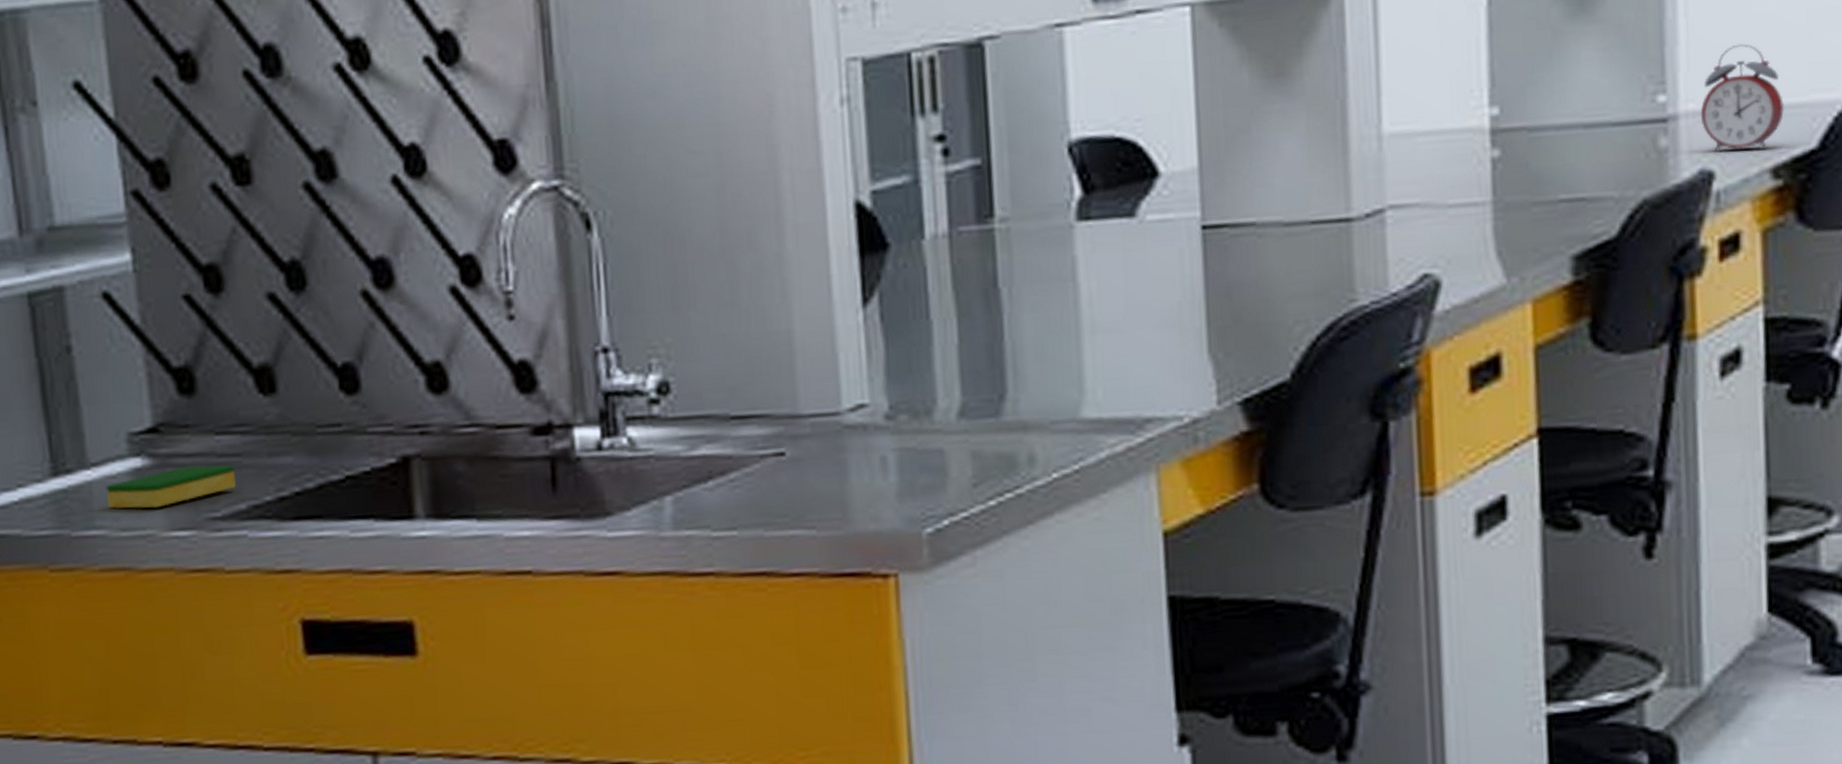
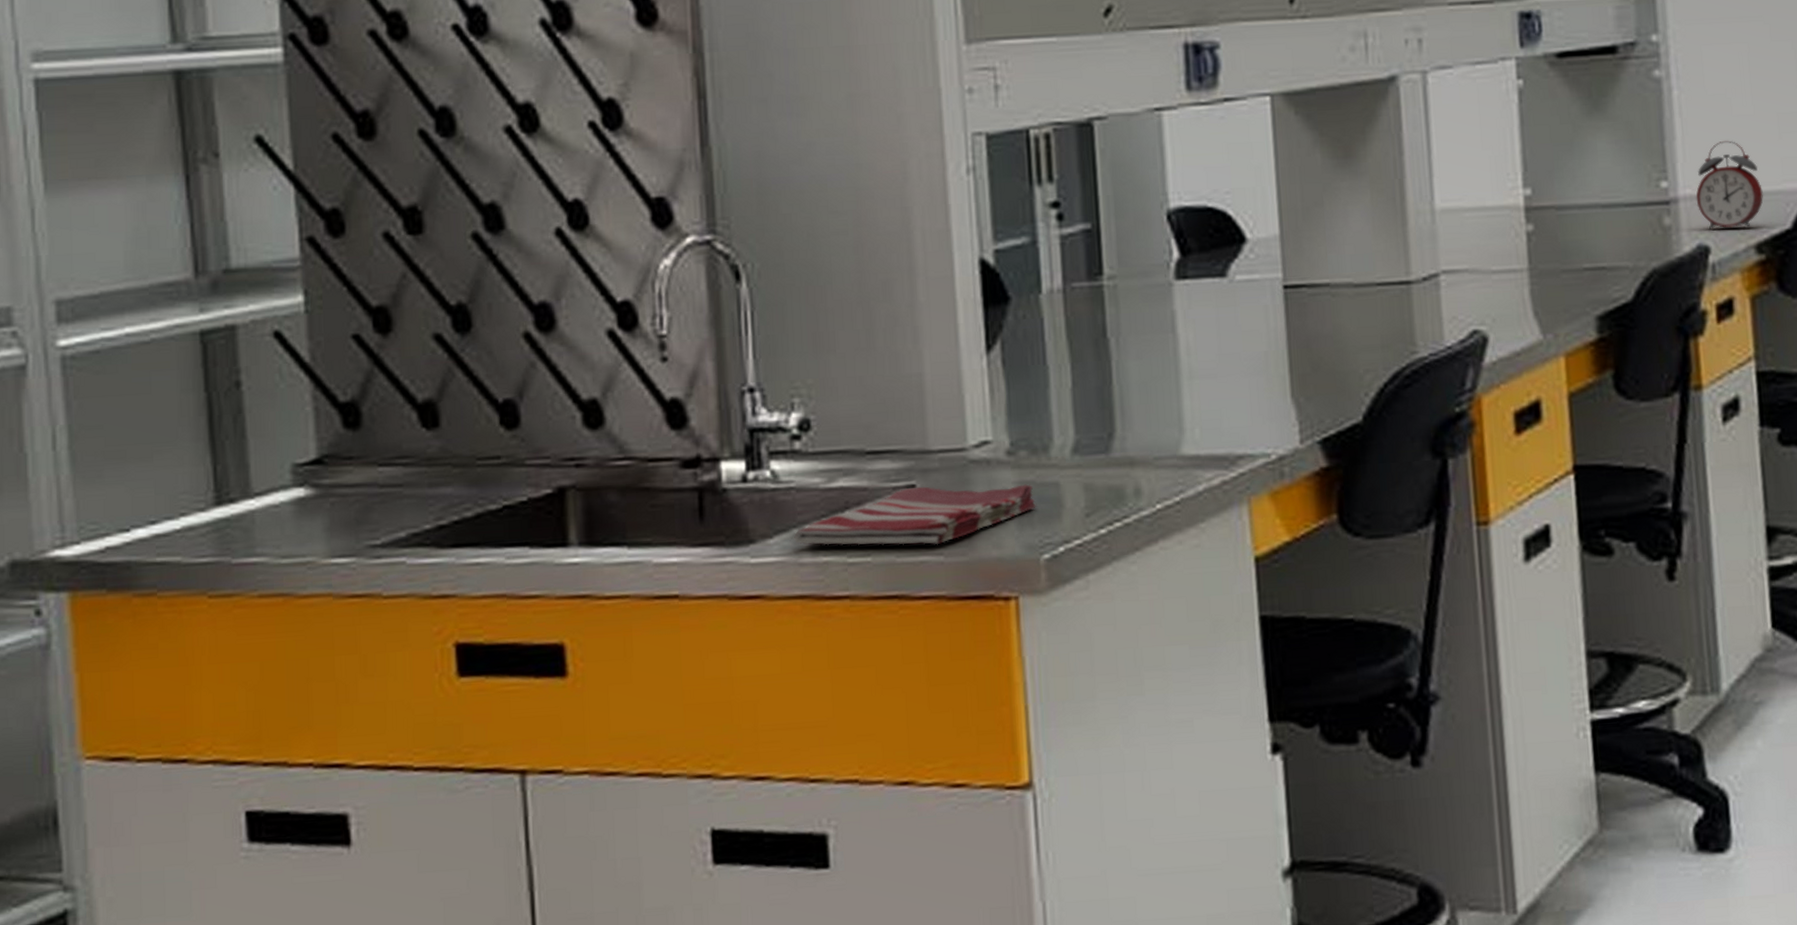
dish sponge: present [106,465,237,509] -> none [268,495,397,537]
dish towel: none [654,451,919,519] -> present [794,484,1037,546]

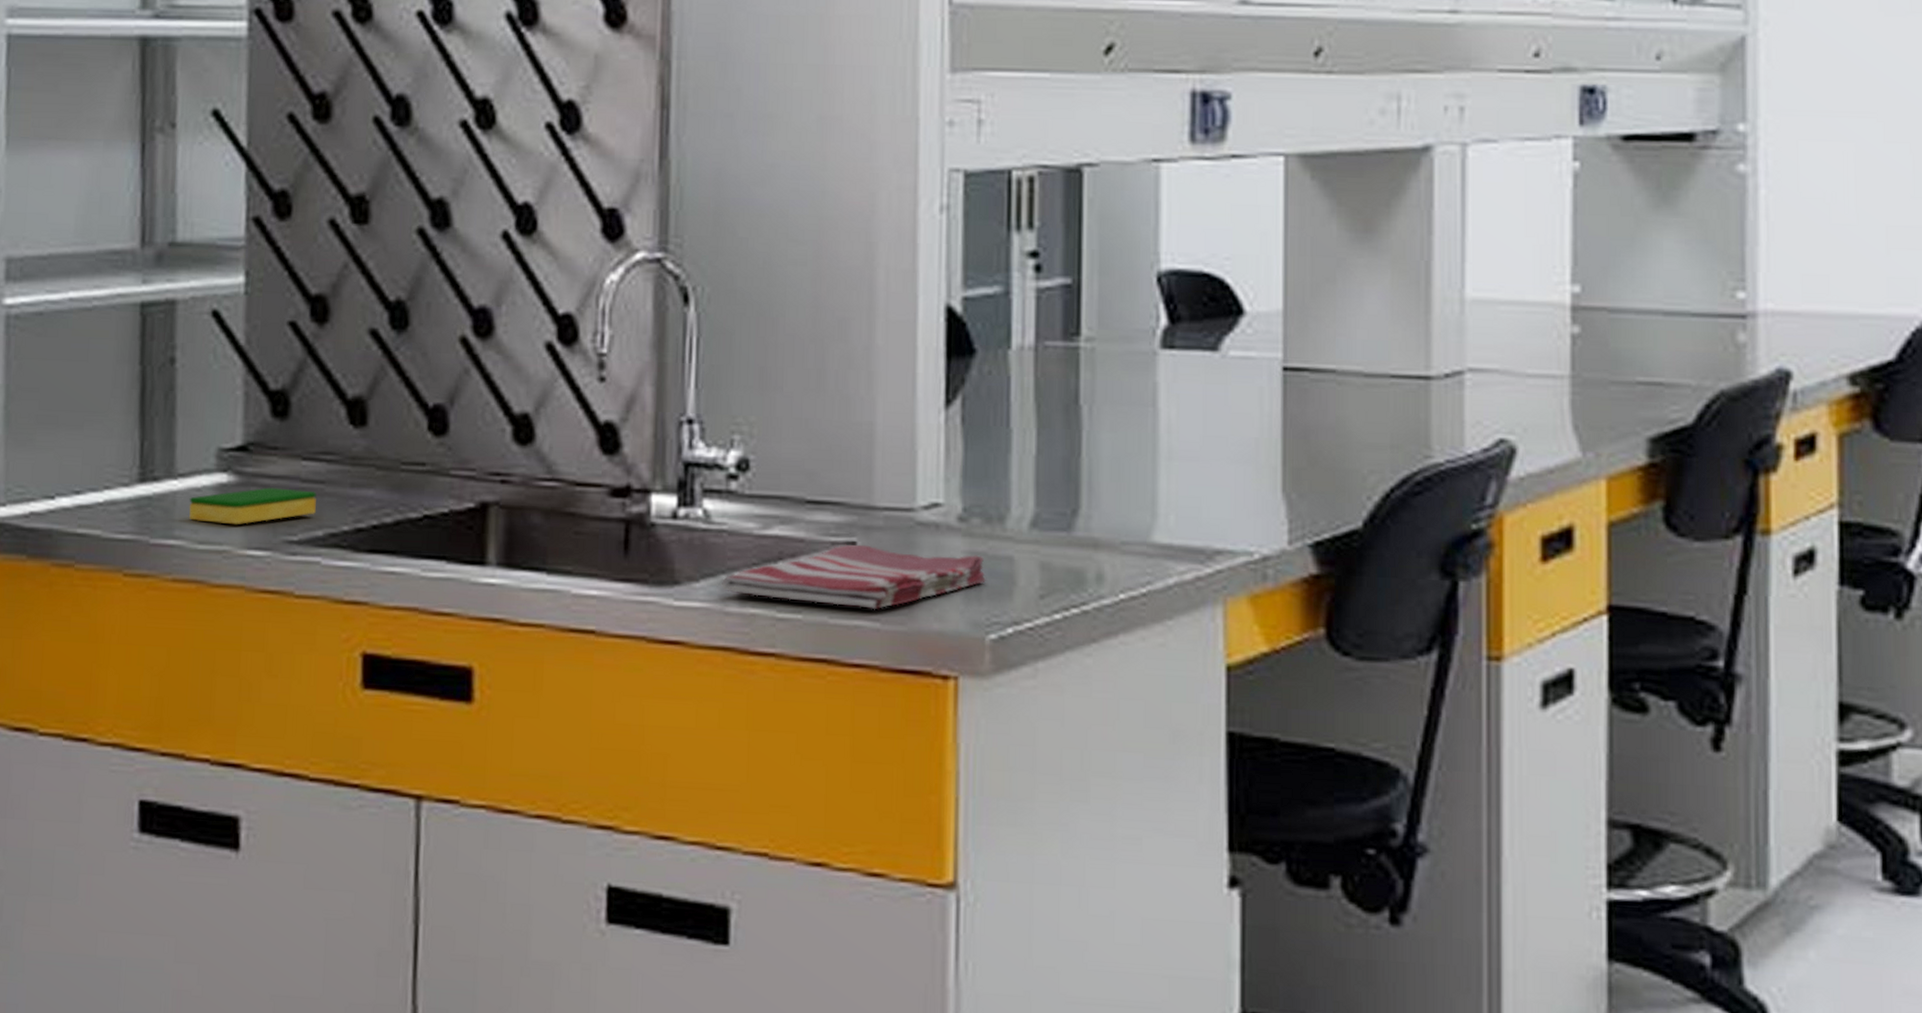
dish sponge: none [268,495,397,537] -> present [189,487,317,525]
alarm clock: present [1696,140,1764,230] -> none [1779,251,1863,354]

